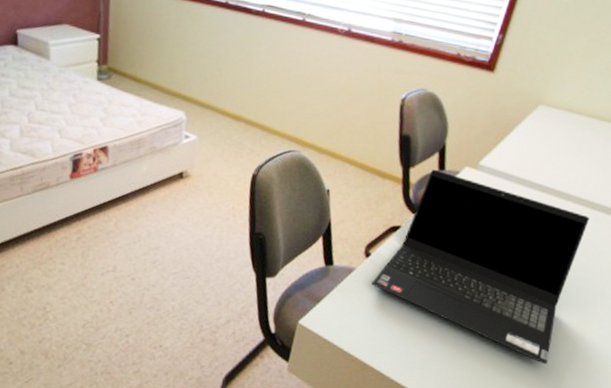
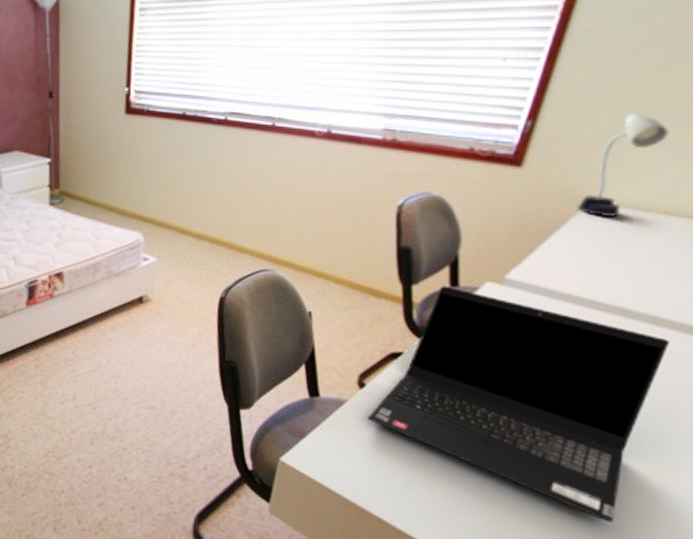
desk lamp: none [532,34,595,118] -> present [577,112,669,218]

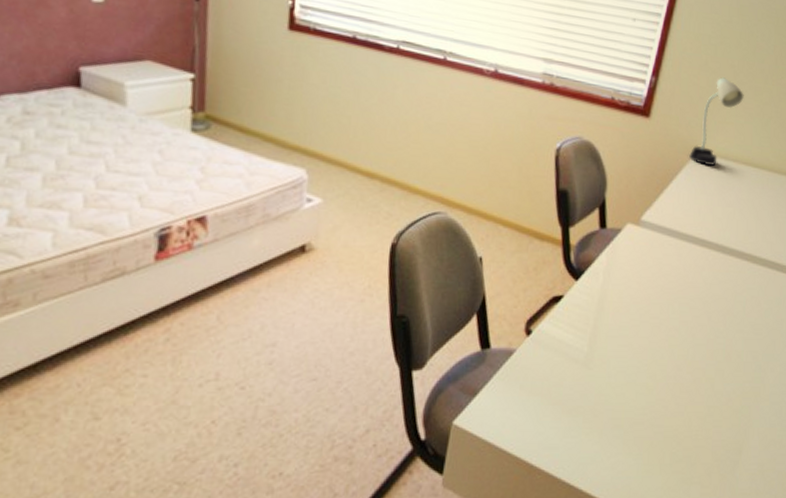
laptop computer: present [368,286,669,523] -> none [534,227,753,442]

